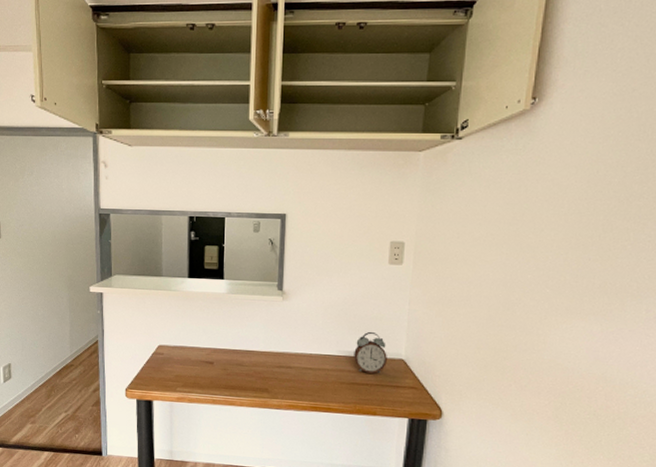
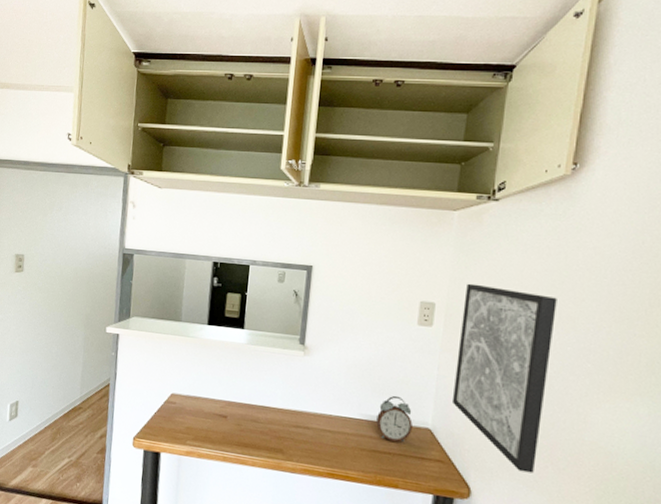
wall art: none [422,221,518,392] -> present [451,283,557,474]

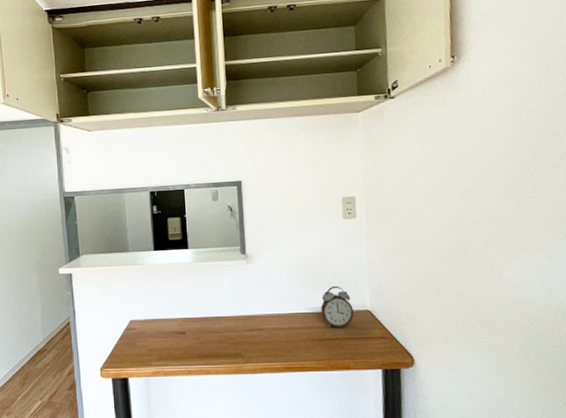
wall art: present [451,283,557,474] -> none [379,174,465,334]

